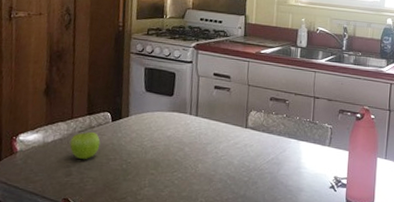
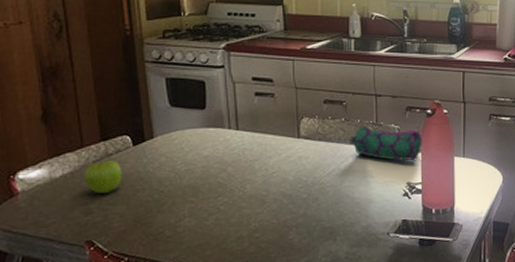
pencil case: none [289,121,351,158] -> present [350,124,422,161]

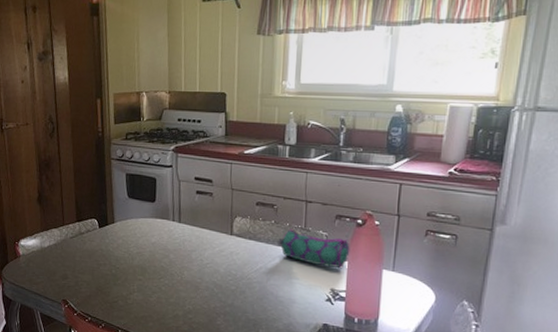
fruit: present [84,160,123,194] -> none [63,237,90,265]

